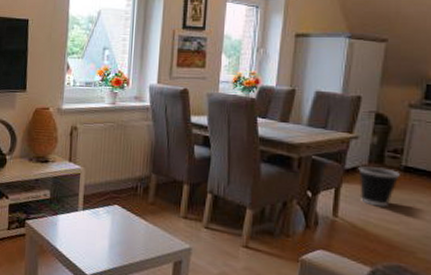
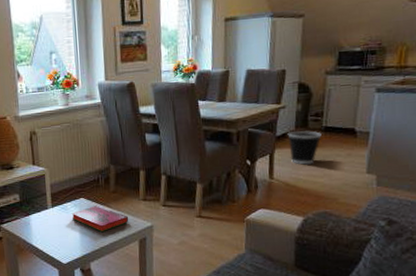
hardback book: none [102,215,165,247] -> present [71,205,129,233]

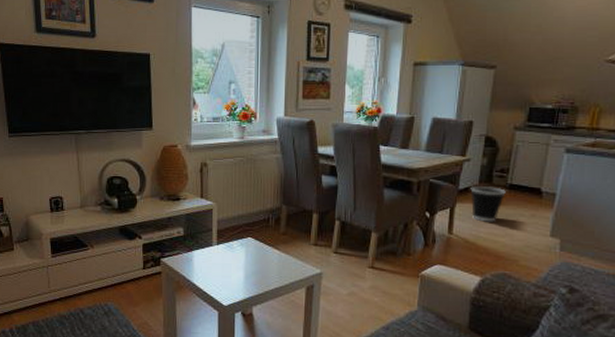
hardback book: present [71,205,129,233] -> none [237,246,297,276]

